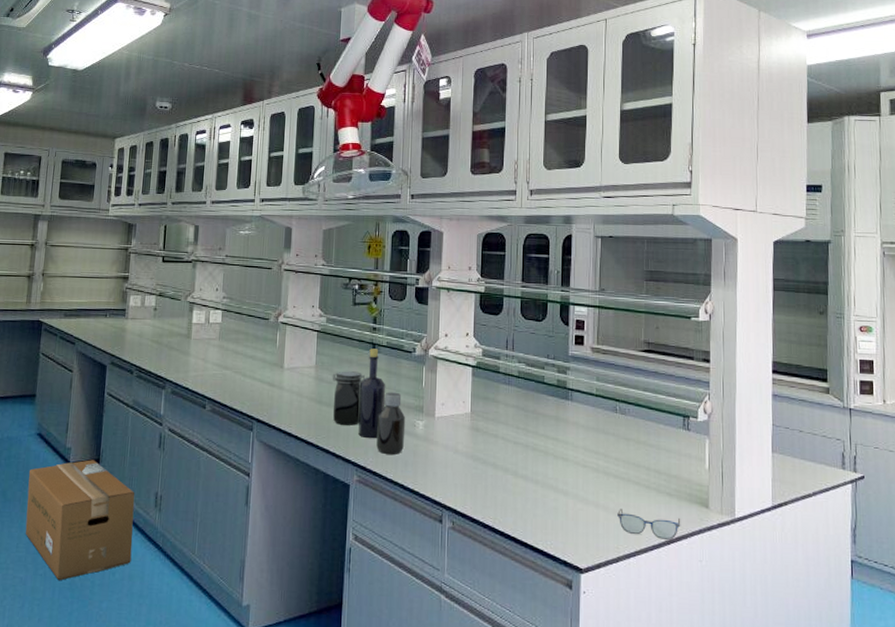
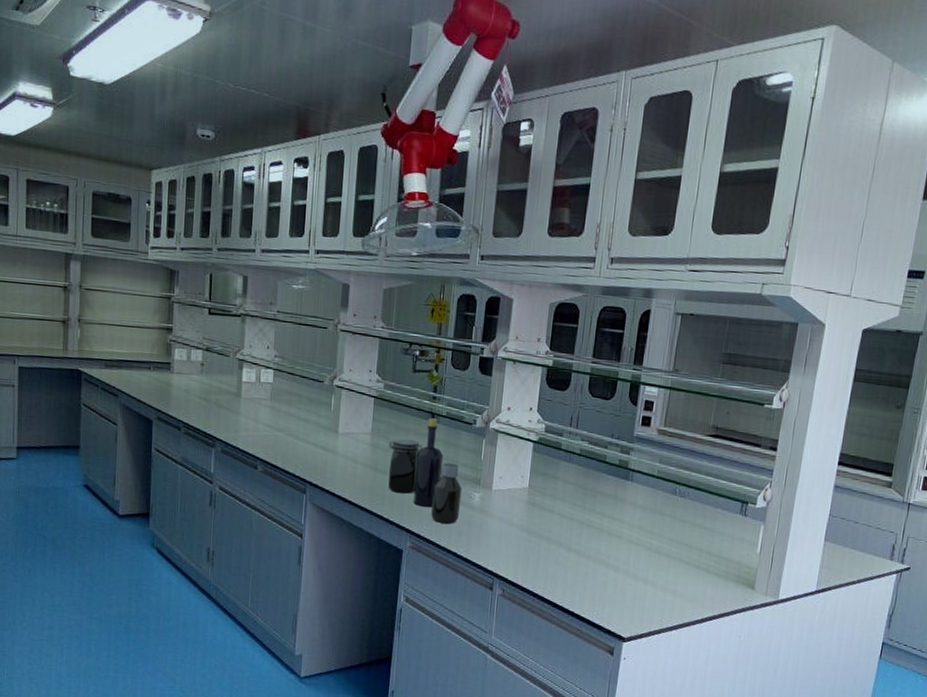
box: present [25,460,135,581] -> none [77,513,187,625]
glasses: present [617,509,681,540] -> none [664,586,726,616]

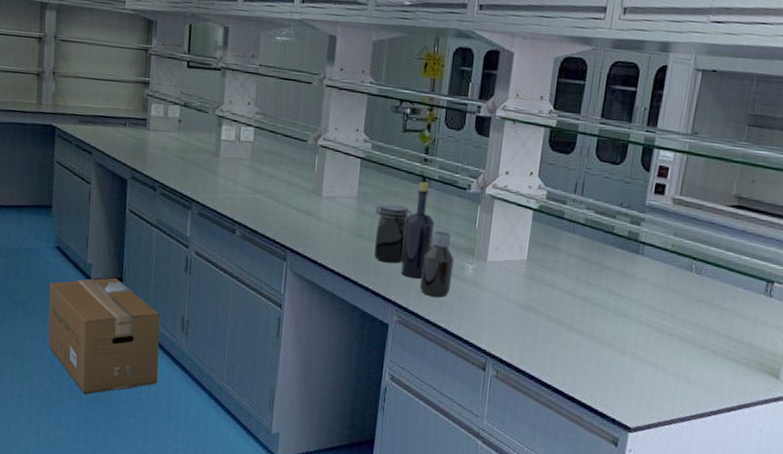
box: none [77,513,187,625] -> present [48,277,161,395]

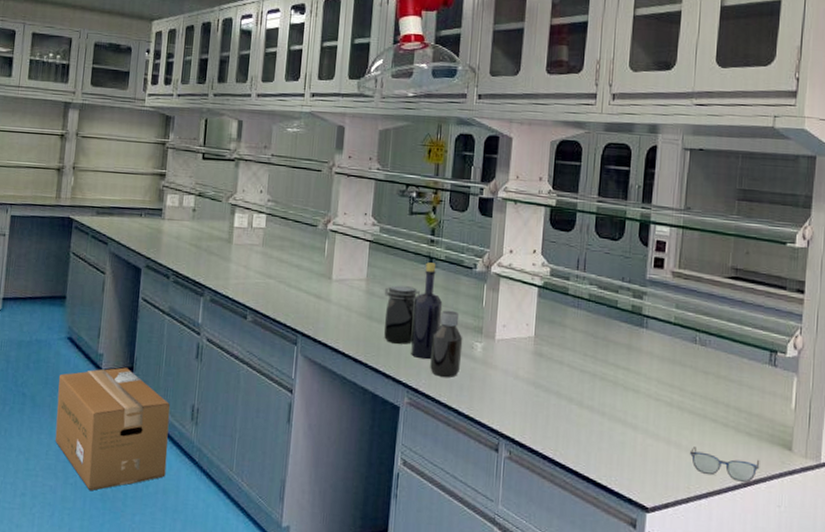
glasses: none [676,372,746,407] -> present [690,447,760,482]

